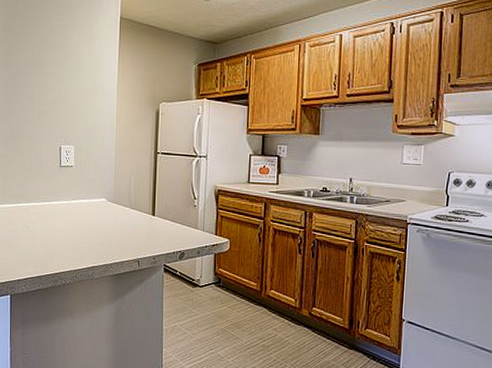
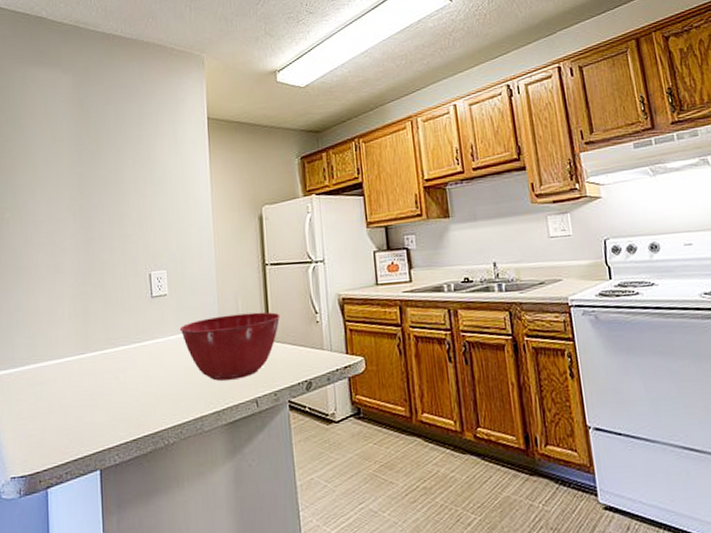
mixing bowl: none [81,189,165,242] -> present [179,312,280,381]

